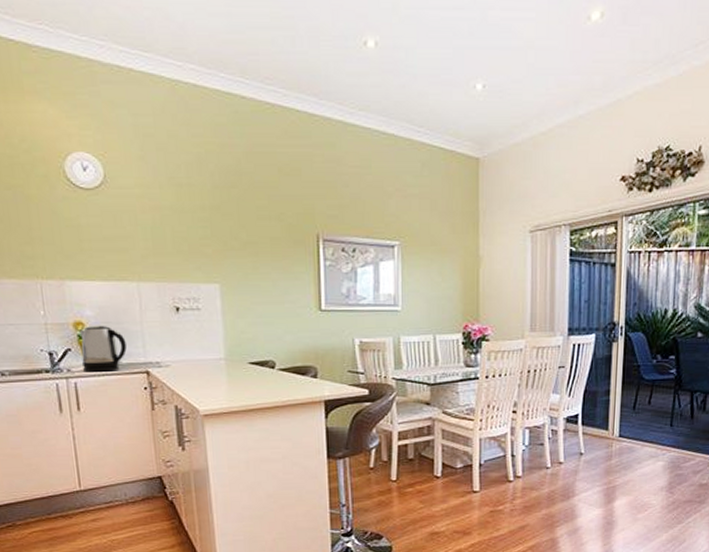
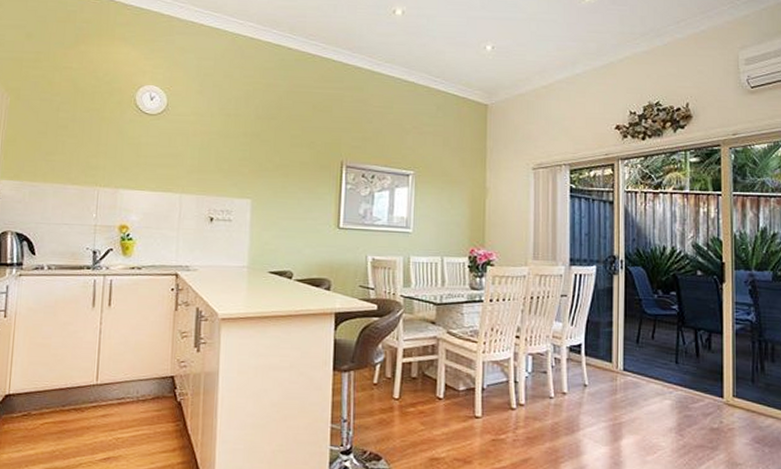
kettle: present [80,325,127,372] -> none [120,229,162,272]

